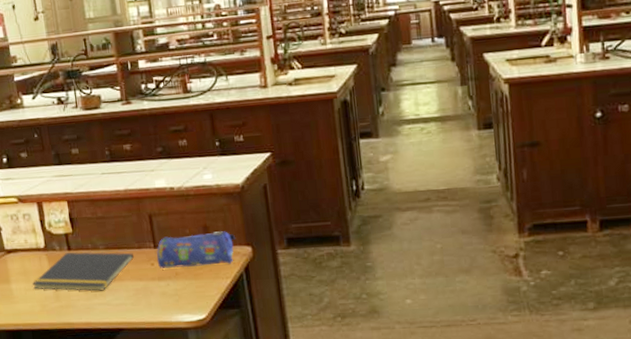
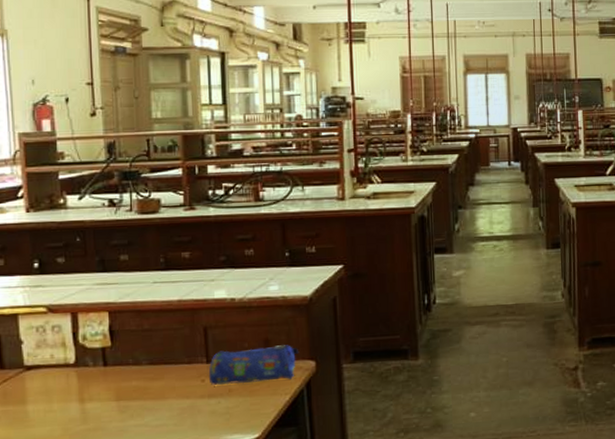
notepad: present [33,251,135,291] -> none [55,367,183,411]

